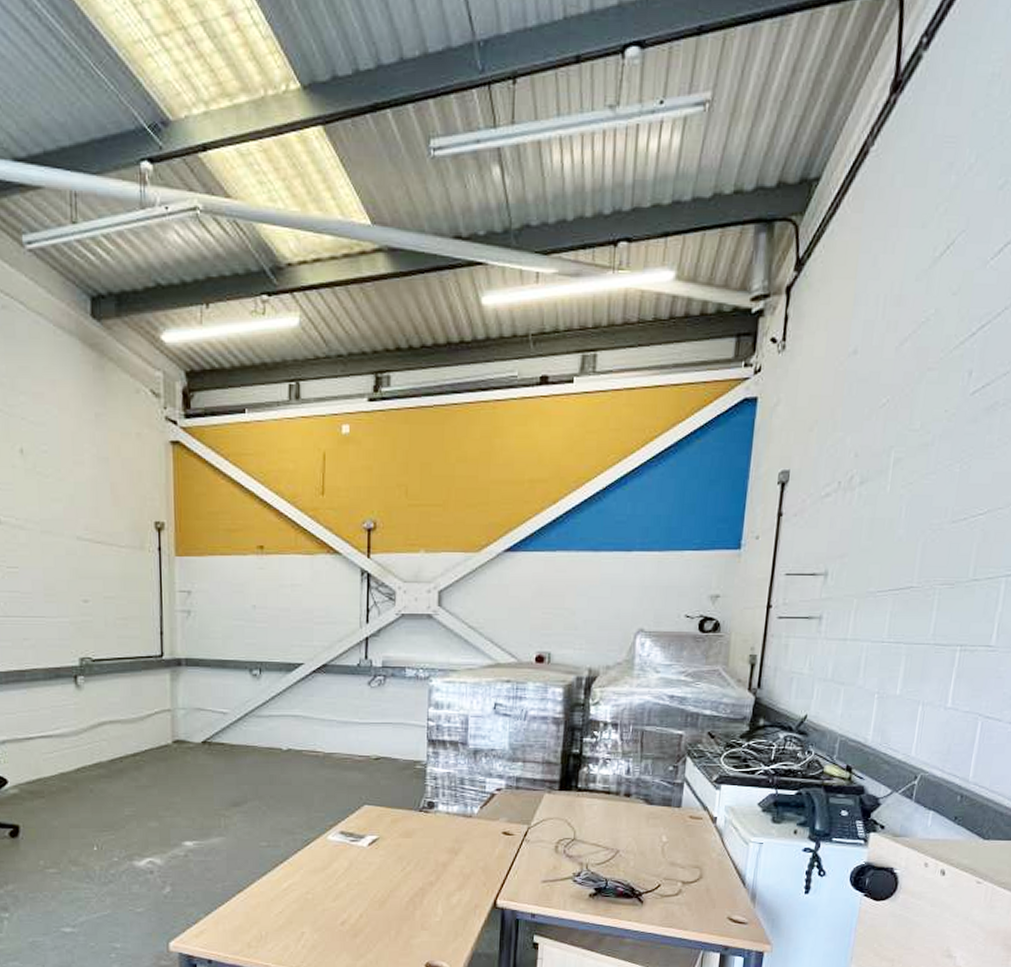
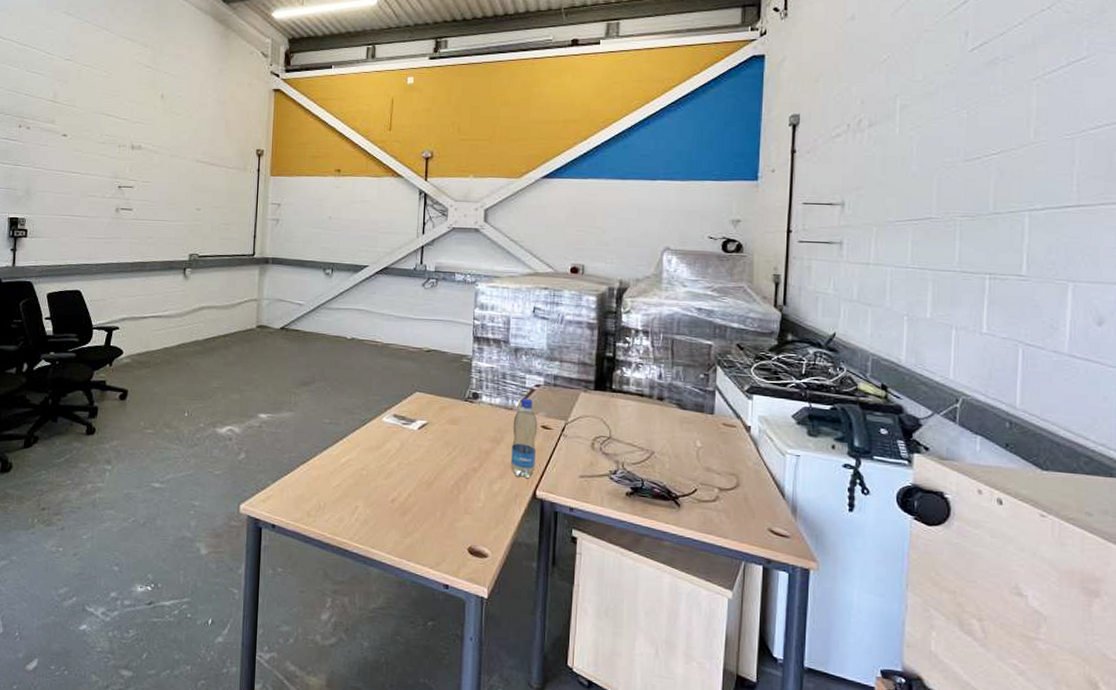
bottle: none [469,804,499,889] -> present [510,398,538,479]

